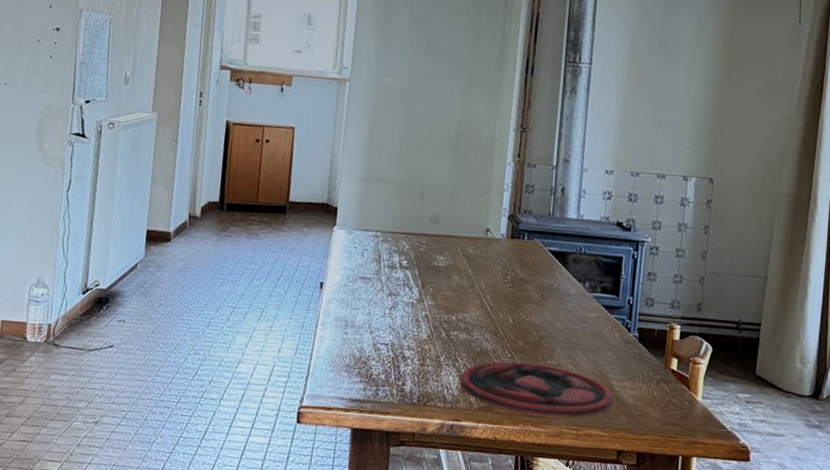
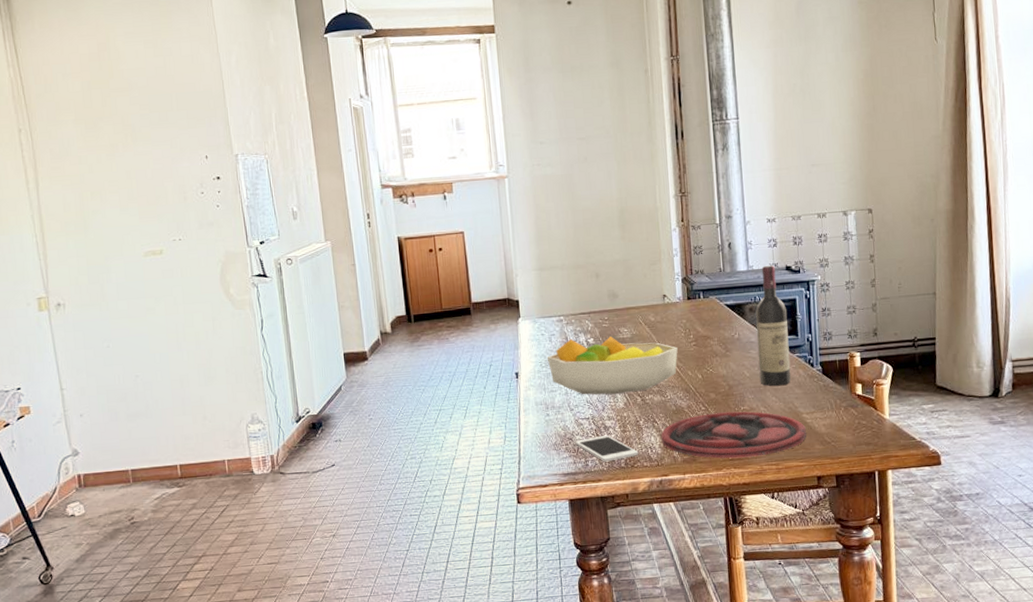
fruit bowl: none [355,257,493,325] -> present [546,337,678,395]
cell phone: none [369,365,434,395] -> present [575,434,639,462]
wine bottle: none [572,217,611,346] -> present [755,264,791,386]

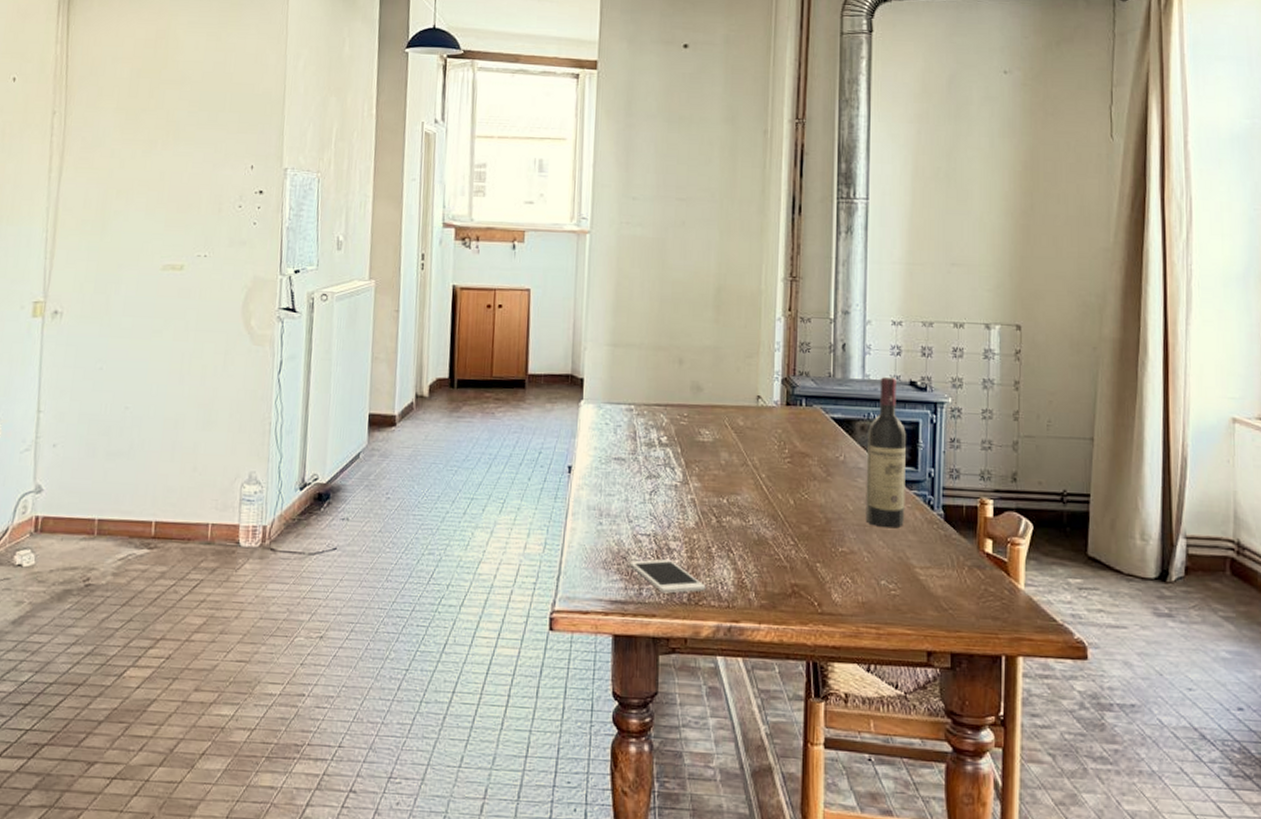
fruit bowl: present [546,337,678,395] -> none [608,434,768,510]
plate: present [661,411,806,459] -> none [736,550,918,615]

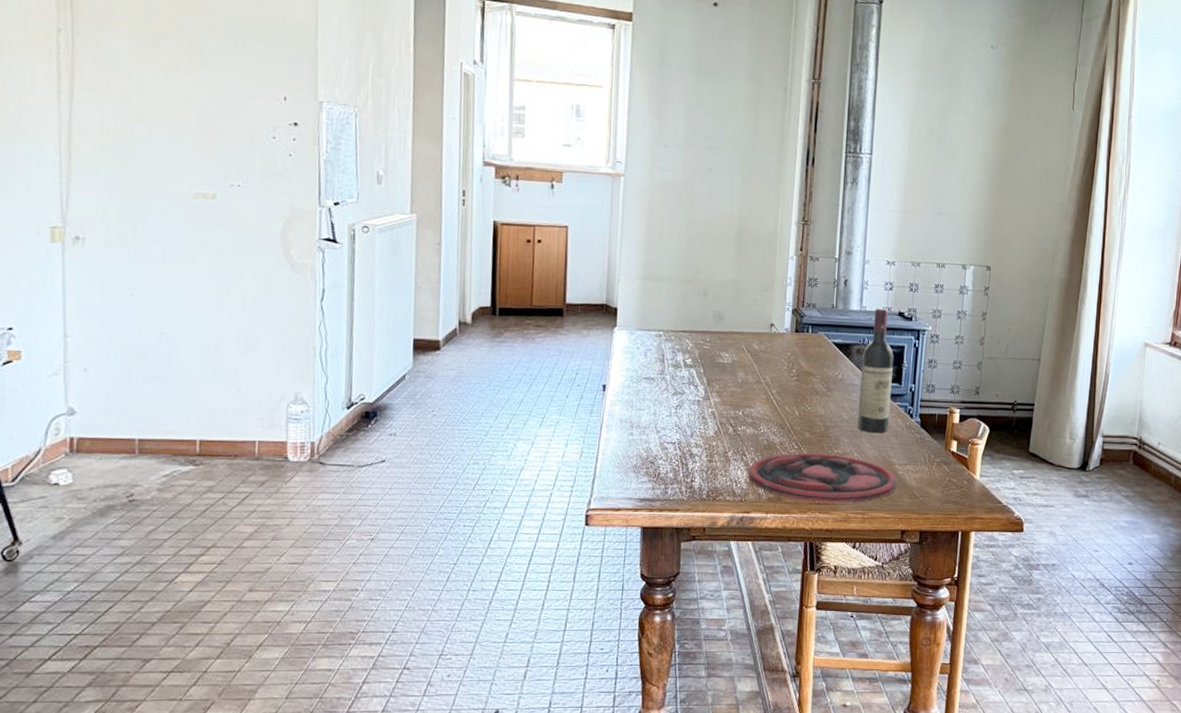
cell phone: present [629,558,706,594] -> none [657,462,723,492]
plate: none [736,550,918,615] -> present [748,453,897,503]

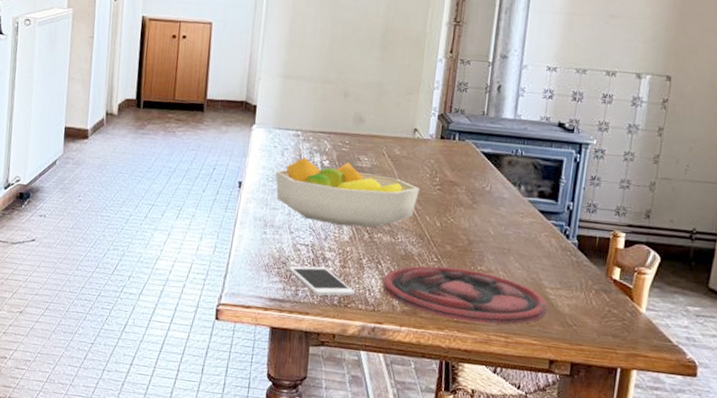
fruit bowl: none [639,356,778,422] -> present [275,157,419,228]
cell phone: none [657,462,723,492] -> present [288,266,356,296]
wine bottle: present [857,308,894,433] -> none [504,117,550,253]

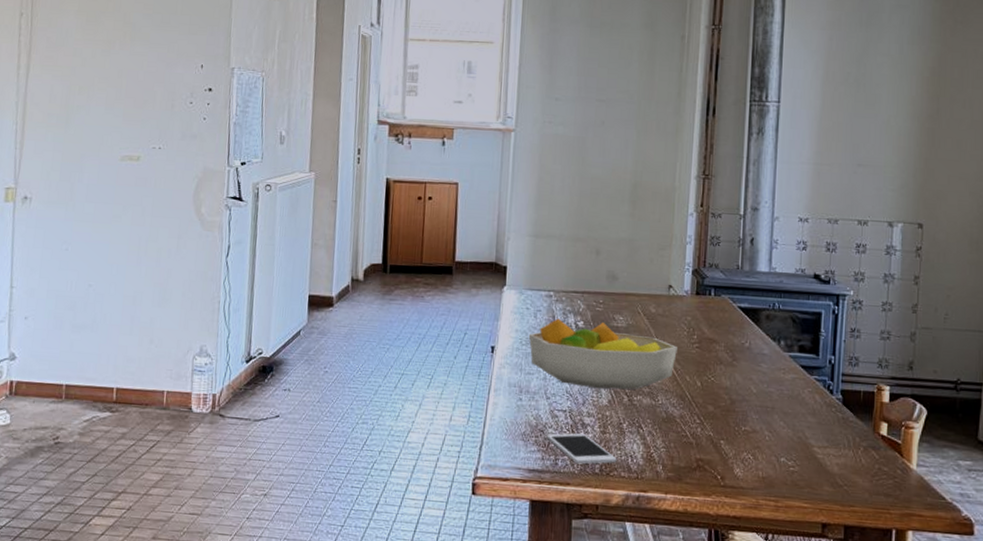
plate: present [383,266,547,325] -> none [645,428,815,488]

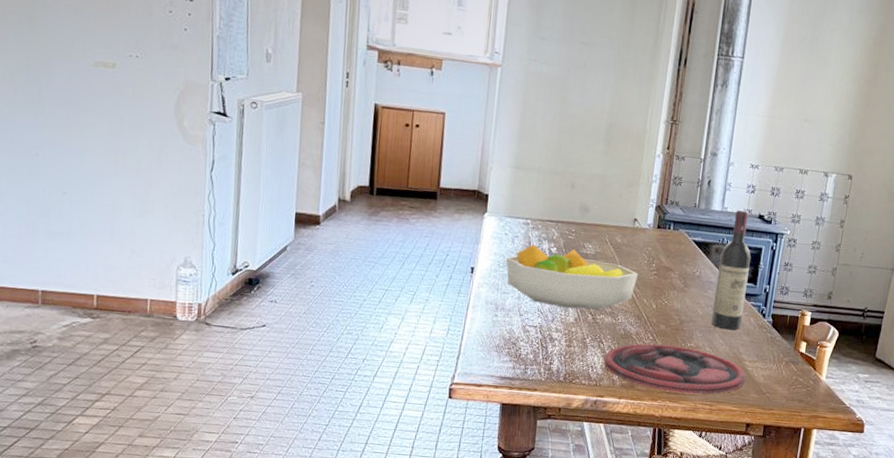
cell phone: present [546,432,617,465] -> none [518,346,580,373]
plate: none [645,428,815,488] -> present [604,343,745,395]
wine bottle: none [768,269,809,410] -> present [711,209,751,330]

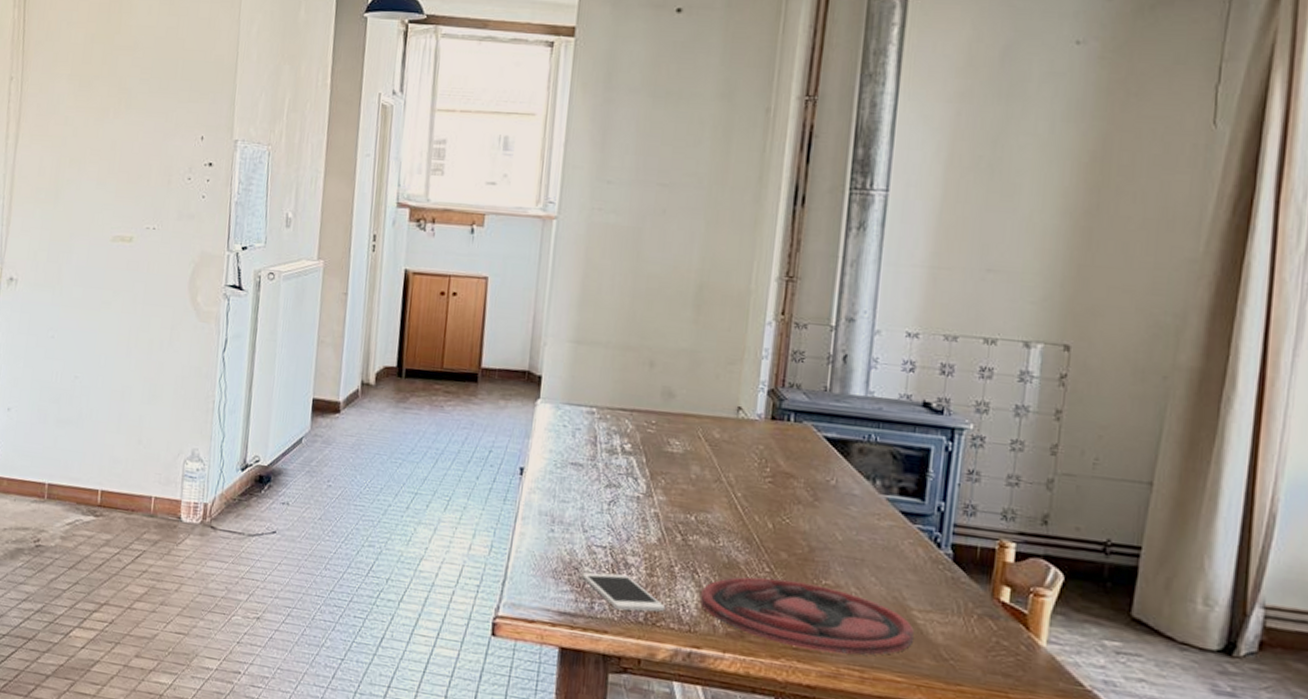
fruit bowl: present [506,244,638,310] -> none [564,439,745,528]
cell phone: none [518,346,580,373] -> present [581,572,666,612]
wine bottle: present [711,209,751,330] -> none [856,394,914,564]

